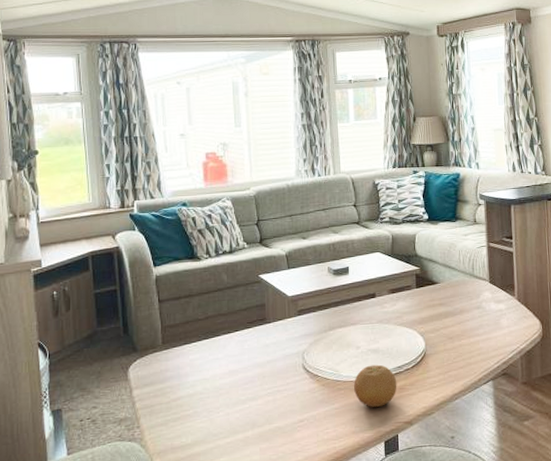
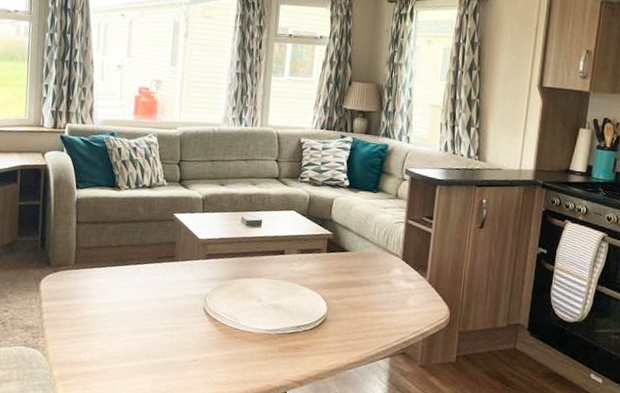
fruit: present [353,364,397,407] -> none [249,319,294,362]

